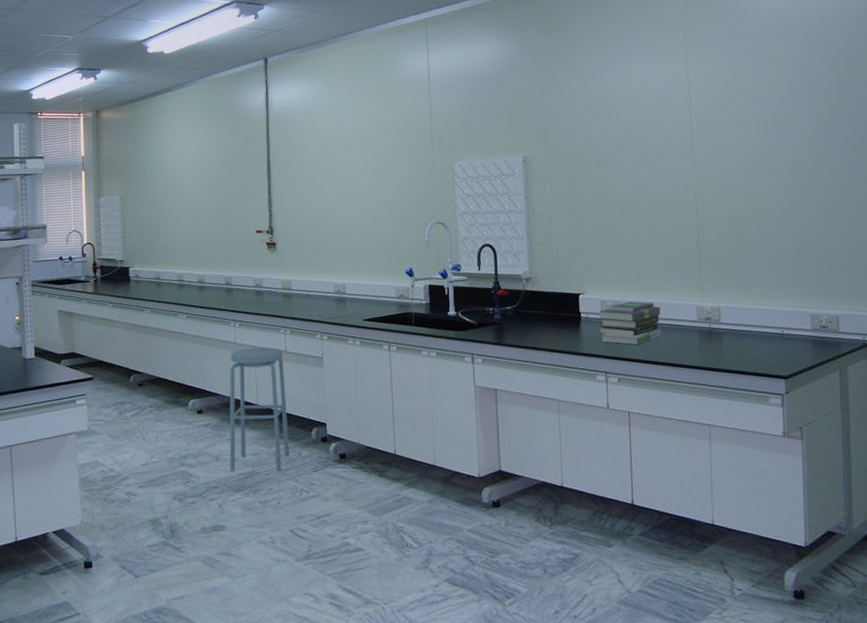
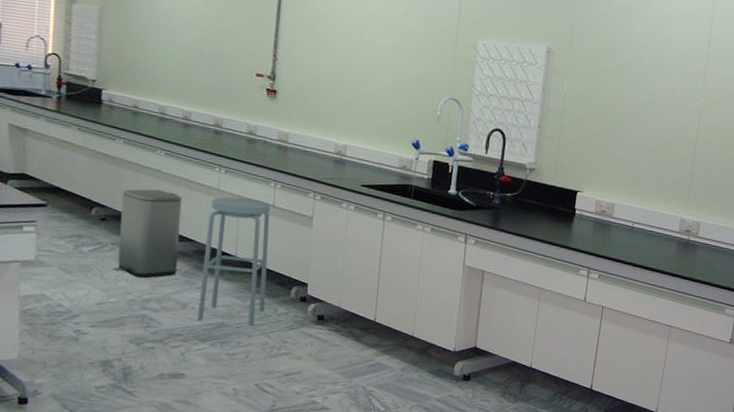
pedal bin: none [152,351,207,435] -> present [112,189,183,278]
books: present [599,301,661,345] -> none [590,205,649,246]

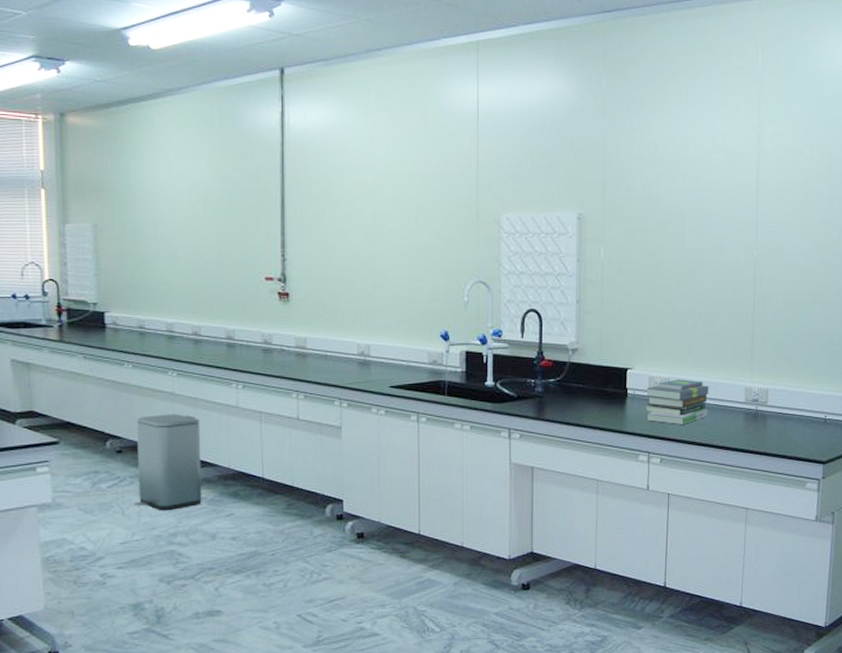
stool: present [197,197,271,325] -> none [228,413,299,551]
books: none [590,205,649,246] -> present [646,379,709,424]

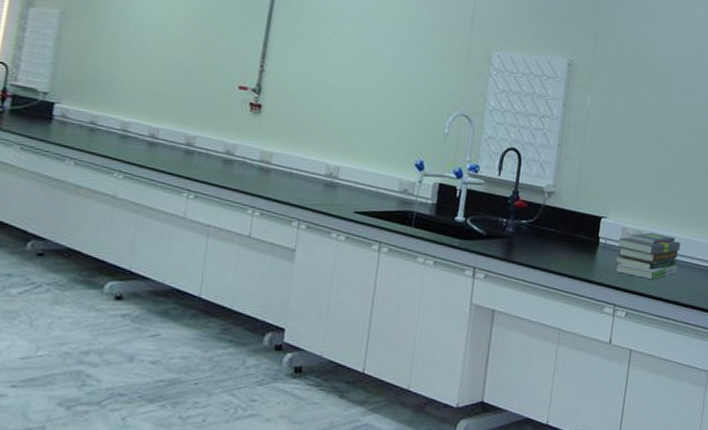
pedal bin: present [133,414,202,510] -> none [45,218,140,325]

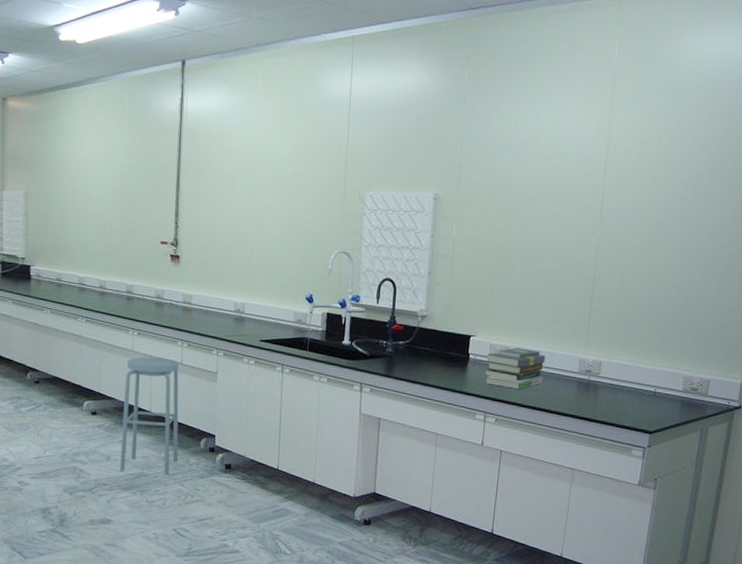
stool: none [146,226,246,381] -> present [120,357,179,475]

